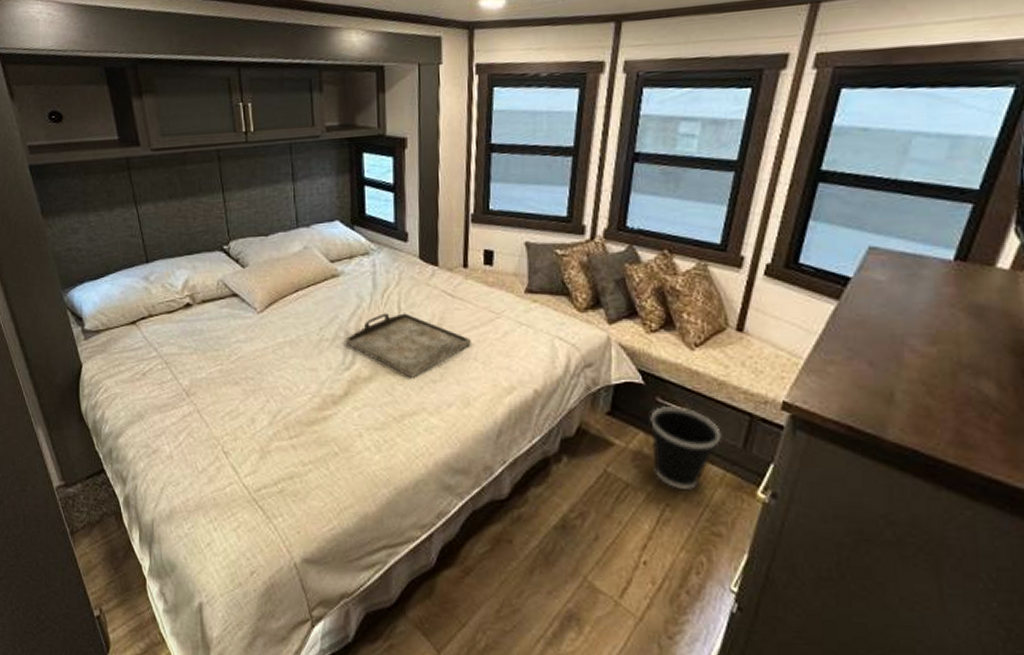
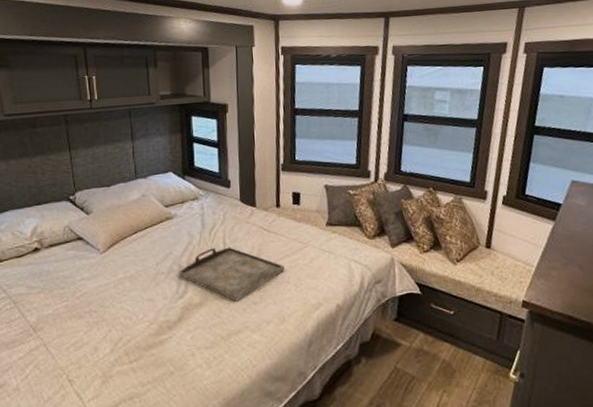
wastebasket: present [650,406,721,489] -> none [427,310,481,377]

